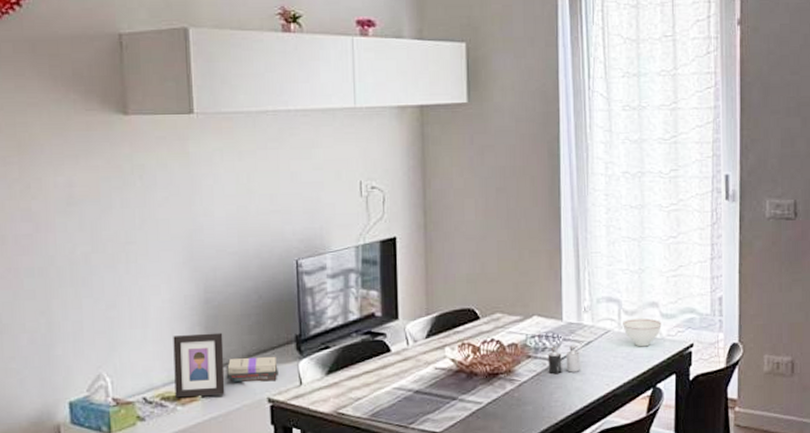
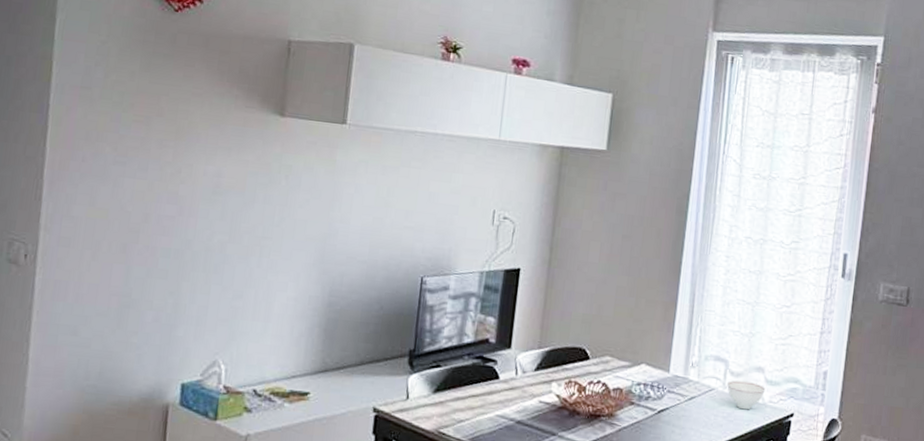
picture frame: present [173,332,225,398] -> none [284,333,340,398]
books: present [226,356,278,383] -> none [336,363,388,392]
candle: present [548,345,580,373] -> none [649,396,682,425]

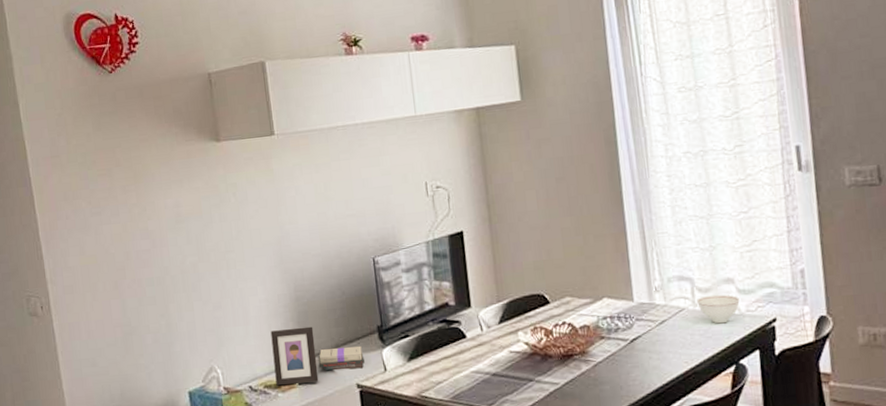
picture frame: none [284,333,340,398] -> present [270,326,319,386]
books: none [336,363,388,392] -> present [317,345,365,371]

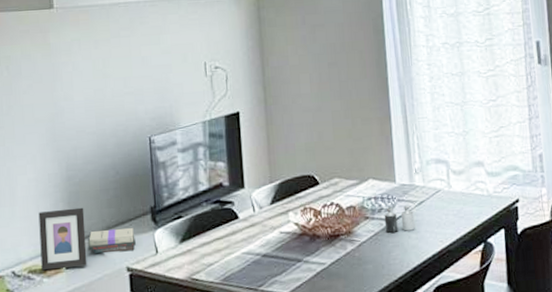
candle: none [621,324,656,353] -> present [384,205,415,233]
bowl: present [697,294,740,324] -> none [451,176,488,205]

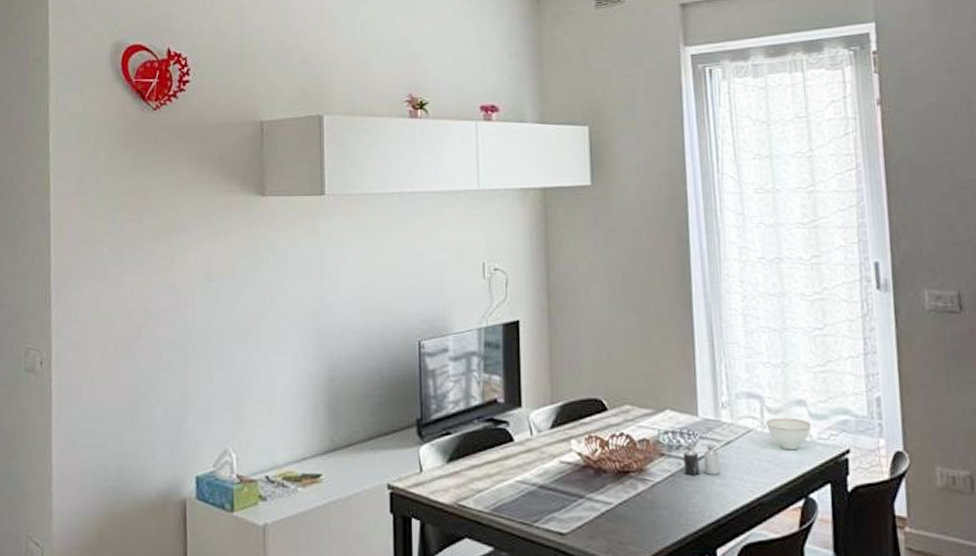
picture frame: present [38,207,87,271] -> none [297,412,345,479]
books: present [87,227,136,254] -> none [347,439,398,467]
bowl: none [451,176,488,205] -> present [766,417,812,450]

